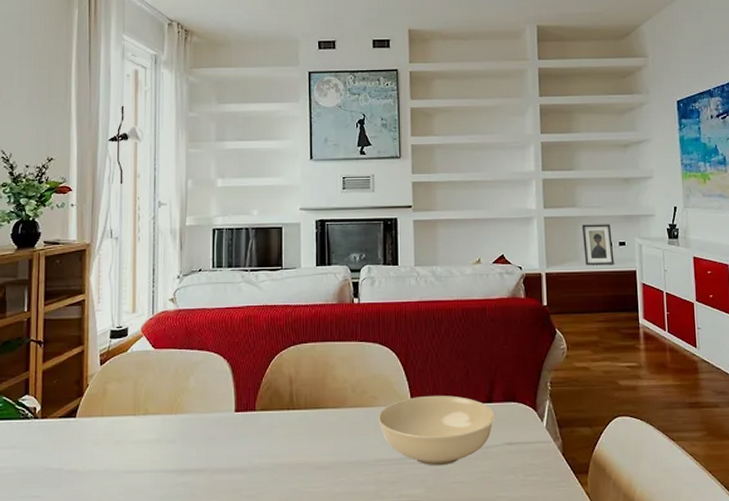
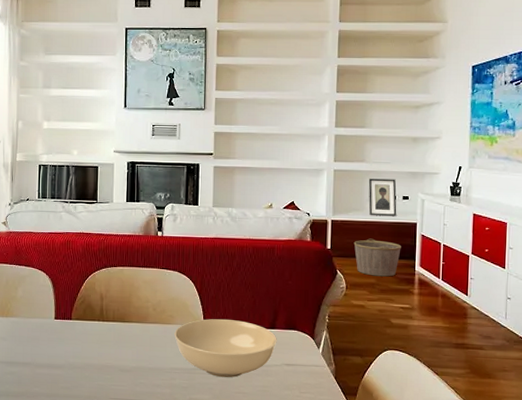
basket: none [571,291,622,333] -> present [353,238,401,277]

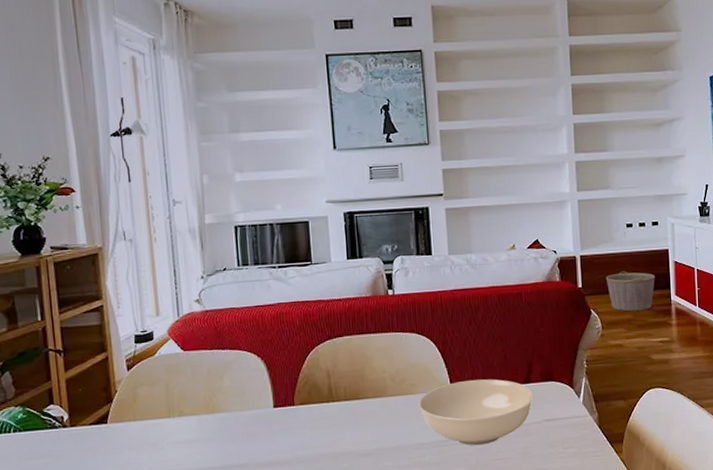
picture frame: present [368,178,397,217] -> none [615,204,647,246]

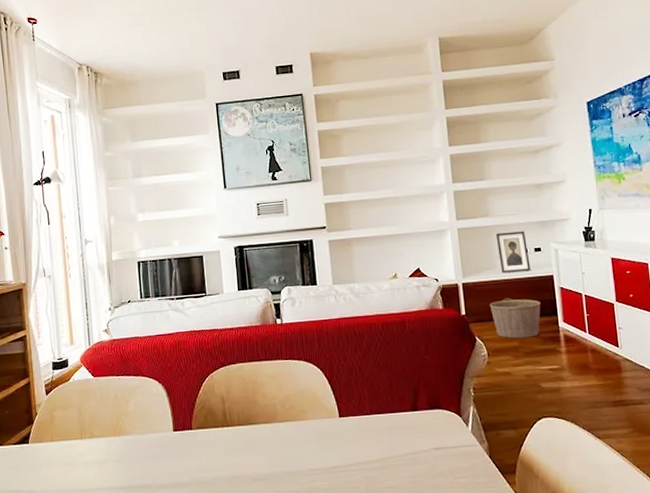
bowl: present [418,379,534,446] -> none [308,406,421,473]
picture frame: none [615,204,647,246] -> present [495,231,531,273]

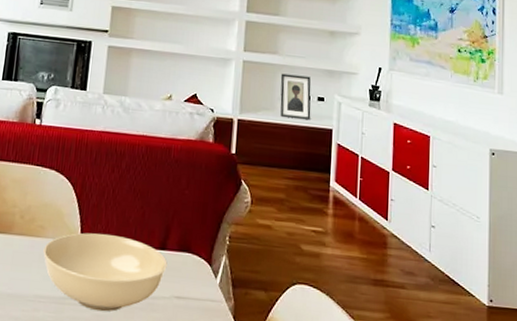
bowl: none [308,406,421,473] -> present [43,232,168,312]
basket: present [489,298,541,339] -> none [261,144,315,192]

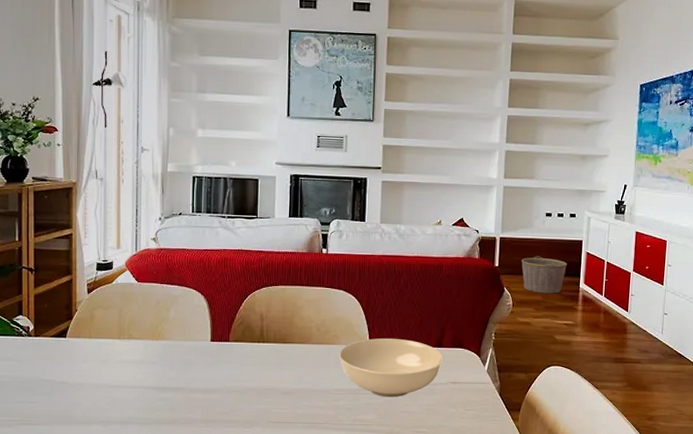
basket: none [261,144,315,192] -> present [521,256,567,294]
picture frame: present [280,73,311,119] -> none [536,195,564,234]

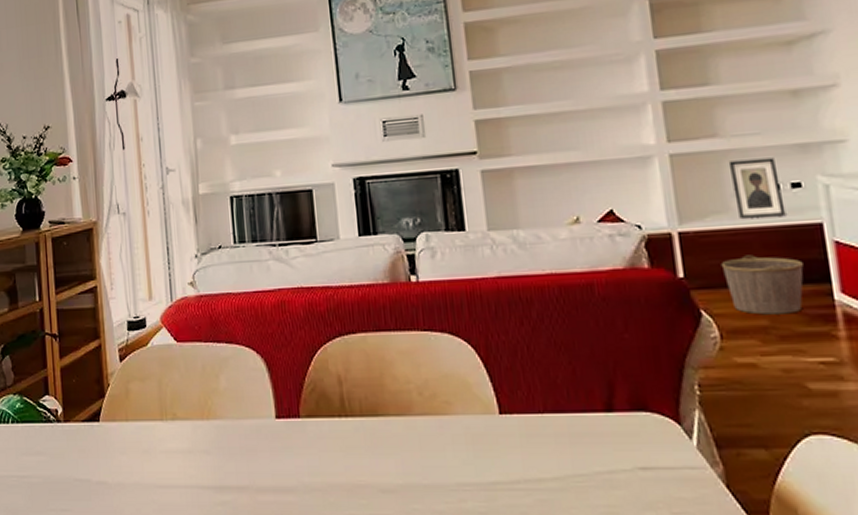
bowl: present [339,338,444,398] -> none [455,402,620,495]
picture frame: none [536,195,564,234] -> present [728,157,786,219]

